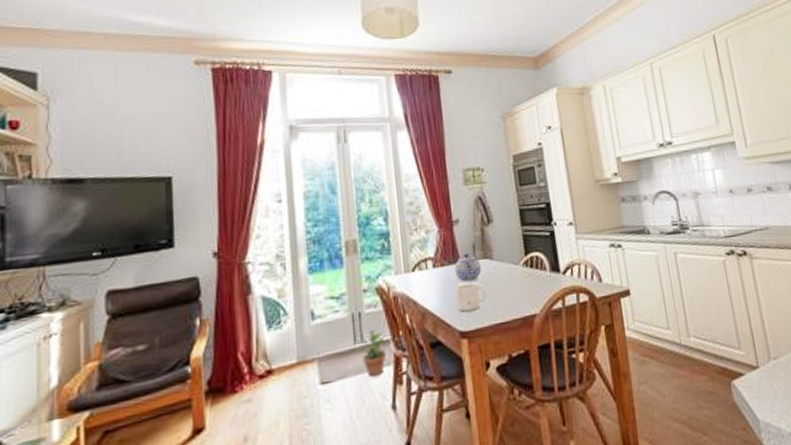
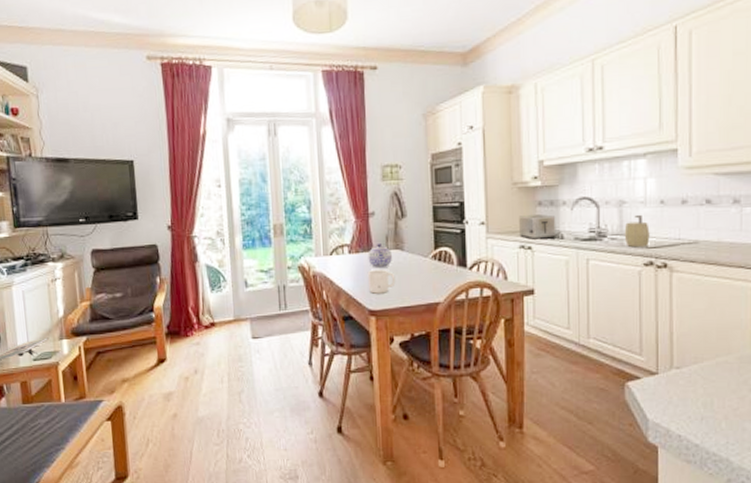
potted plant: present [353,328,387,377] -> none [278,299,306,337]
toaster: none [605,210,643,238] -> present [519,214,556,241]
soap dispenser: none [703,204,727,238] -> present [624,214,650,248]

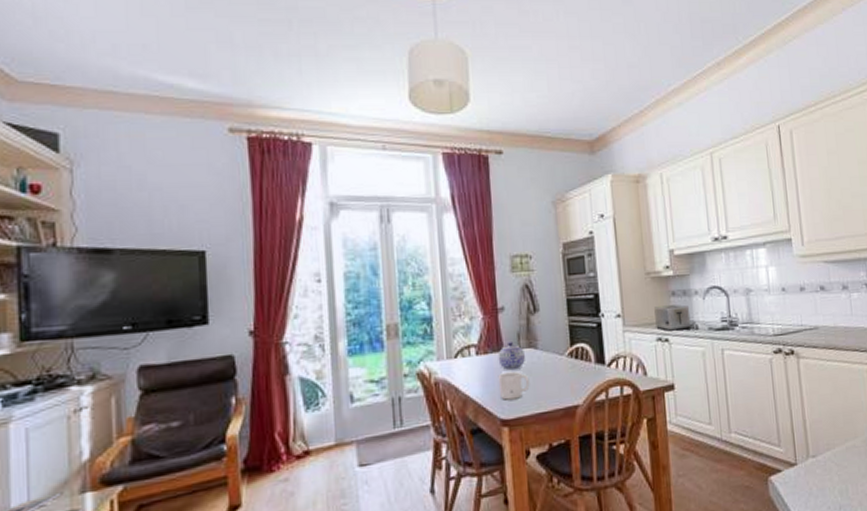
soap dispenser: present [624,214,650,248] -> none [753,302,777,336]

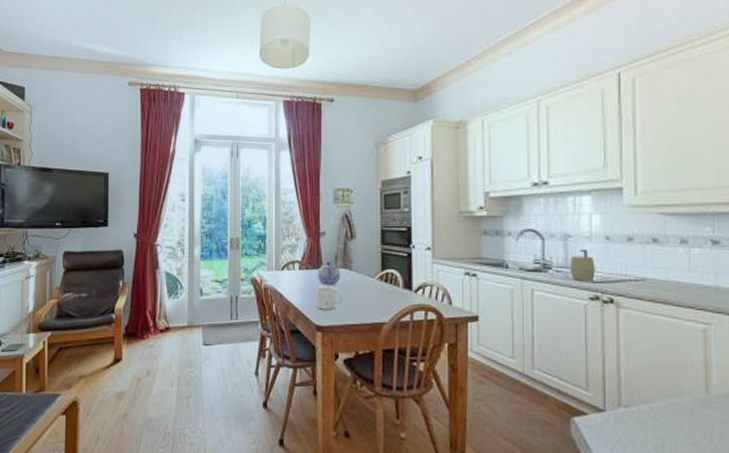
toaster: present [654,304,692,332] -> none [465,243,501,268]
soap dispenser: none [753,302,777,336] -> present [569,249,595,282]

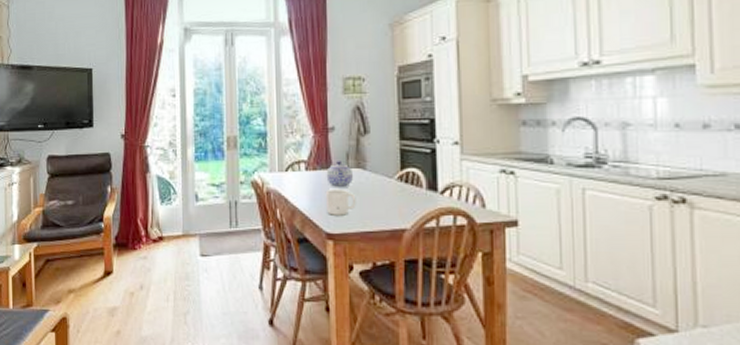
soap dispenser: present [569,249,595,282] -> none [629,139,662,178]

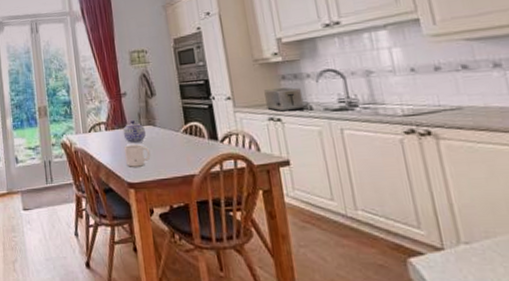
toaster: none [499,135,545,165] -> present [264,87,305,113]

